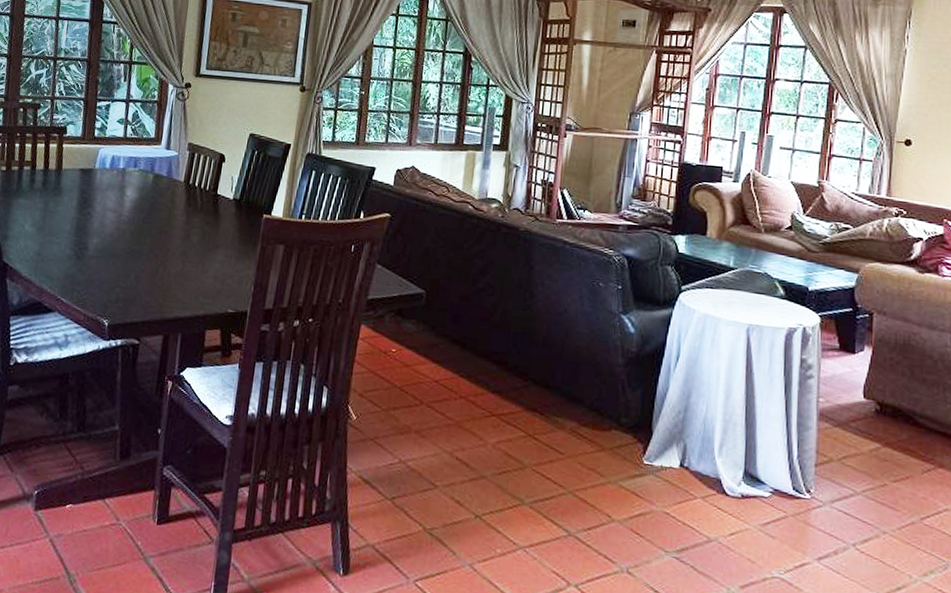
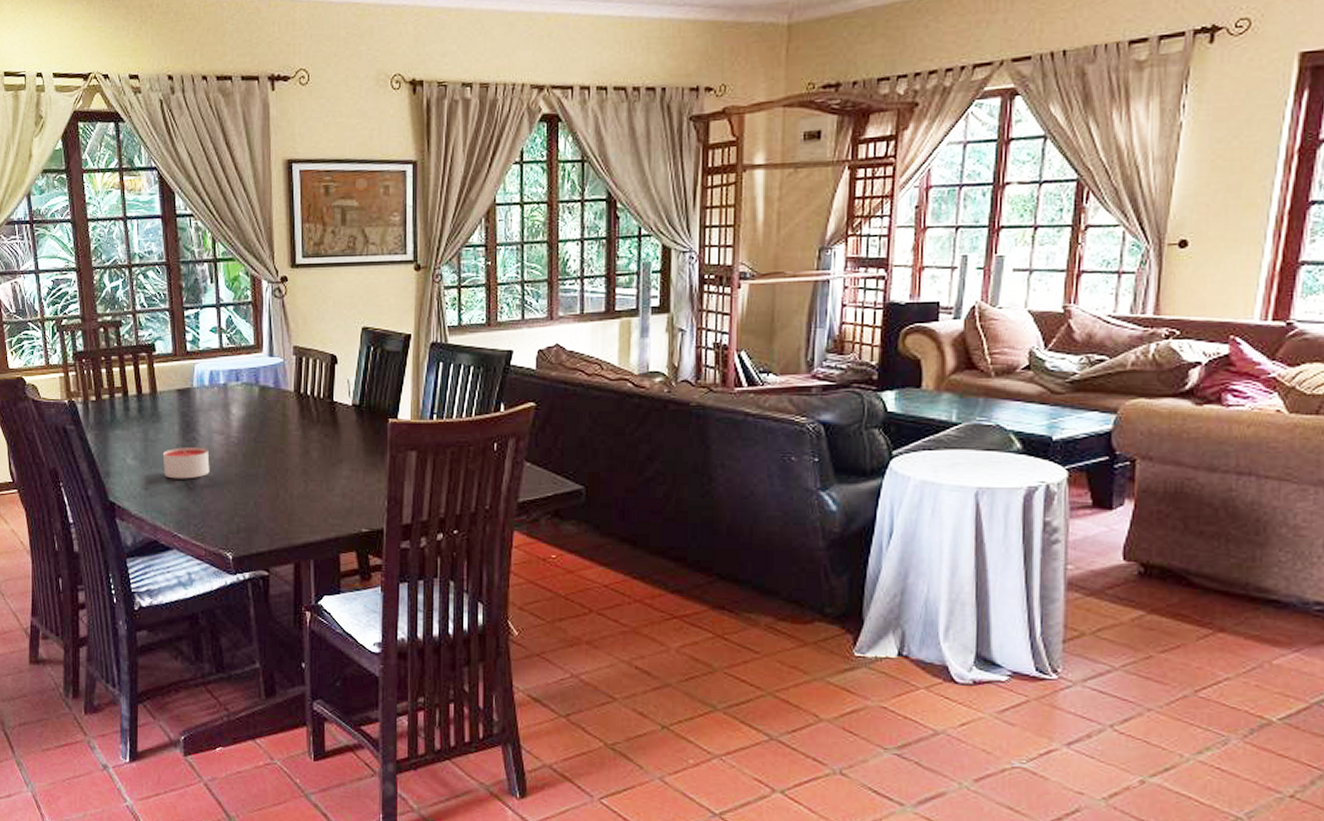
candle: none [57,220,101,249] -> present [162,447,210,479]

